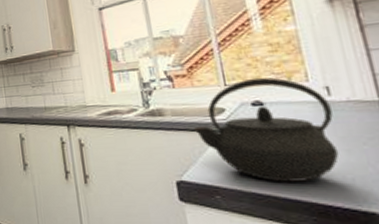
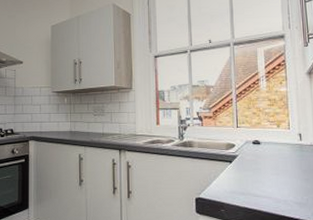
kettle: present [193,77,339,182] -> none [212,124,301,200]

